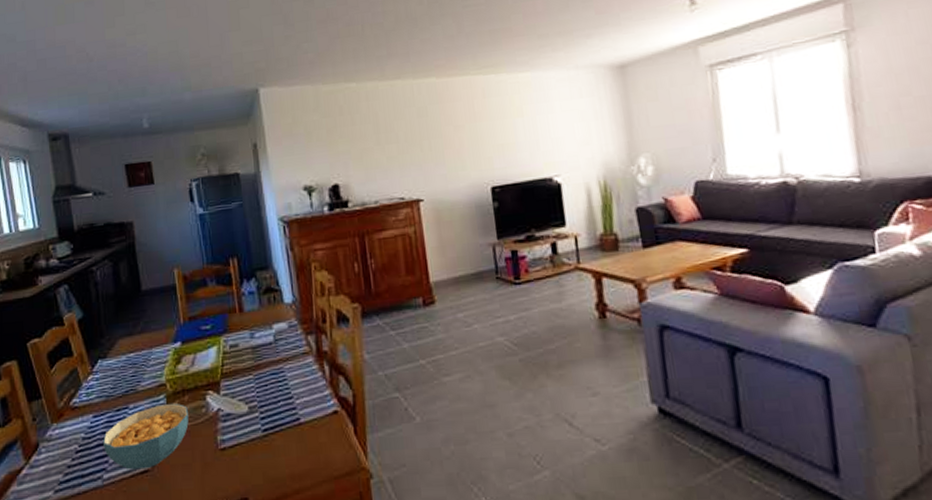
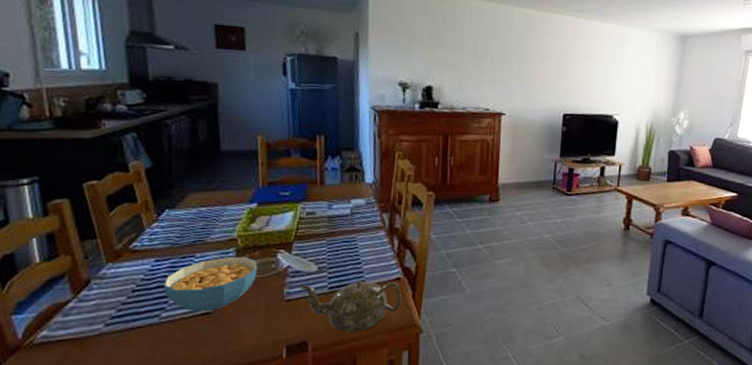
teapot: none [233,417,343,483] -> present [300,280,402,332]

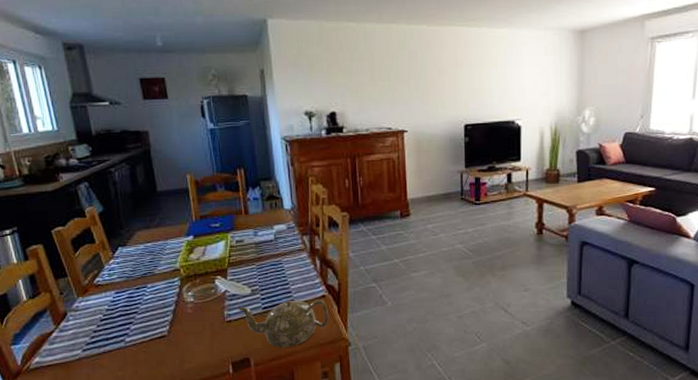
cereal bowl: present [164,256,257,311] -> none [125,284,200,335]

